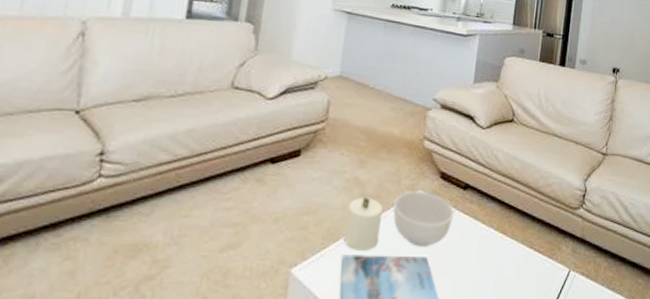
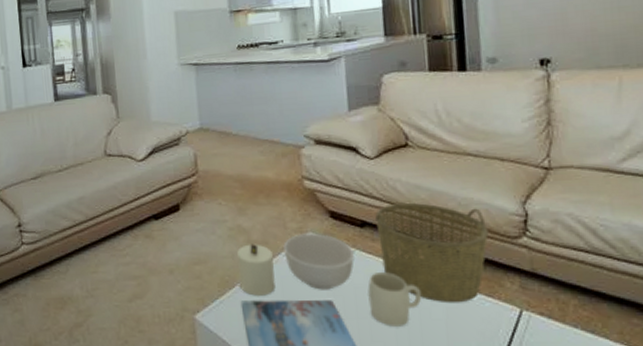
mug: none [457,232,501,283] -> present [367,272,422,327]
basket: none [475,170,558,263] -> present [375,202,489,303]

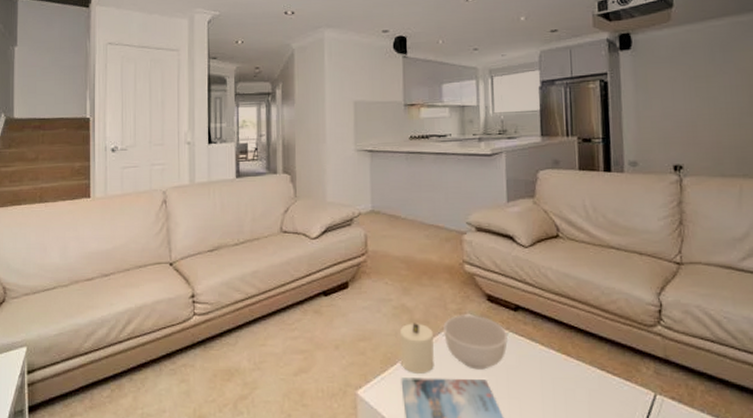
mug: present [367,272,422,327] -> none [519,355,568,407]
basket: present [375,202,489,303] -> none [528,289,628,386]

